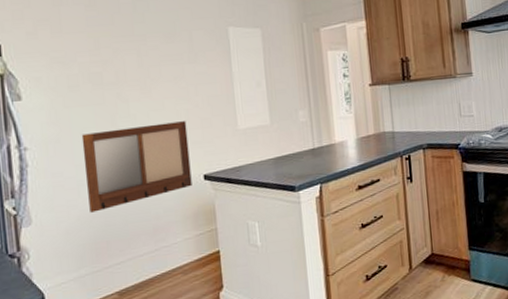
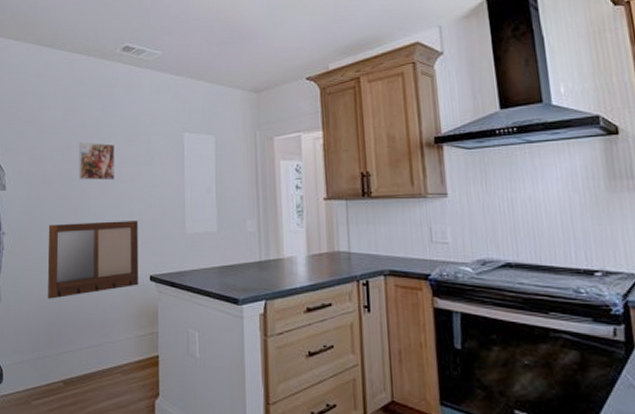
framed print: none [109,41,155,83] -> present [78,142,114,181]

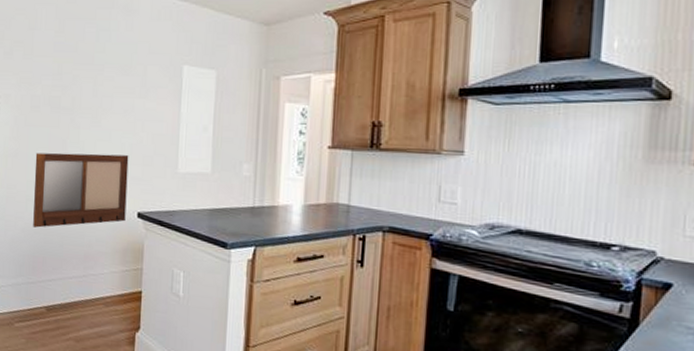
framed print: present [78,142,114,181] -> none [68,68,108,111]

